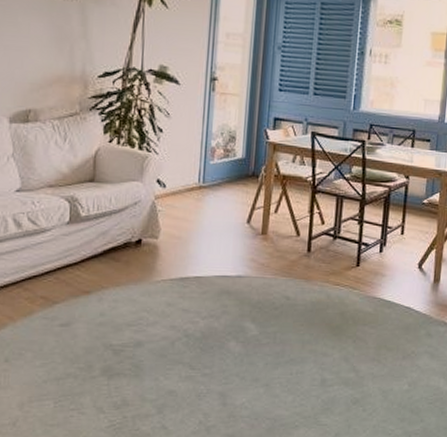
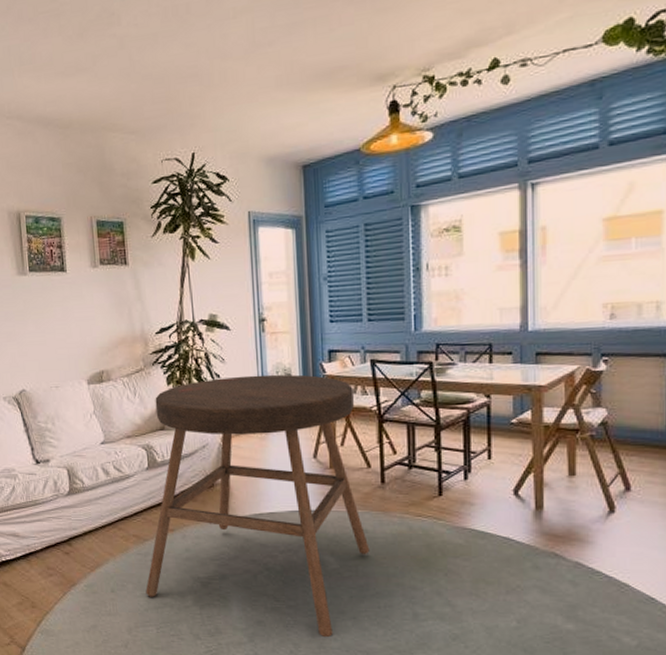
stool: none [47,132,293,405] -> present [145,374,370,637]

